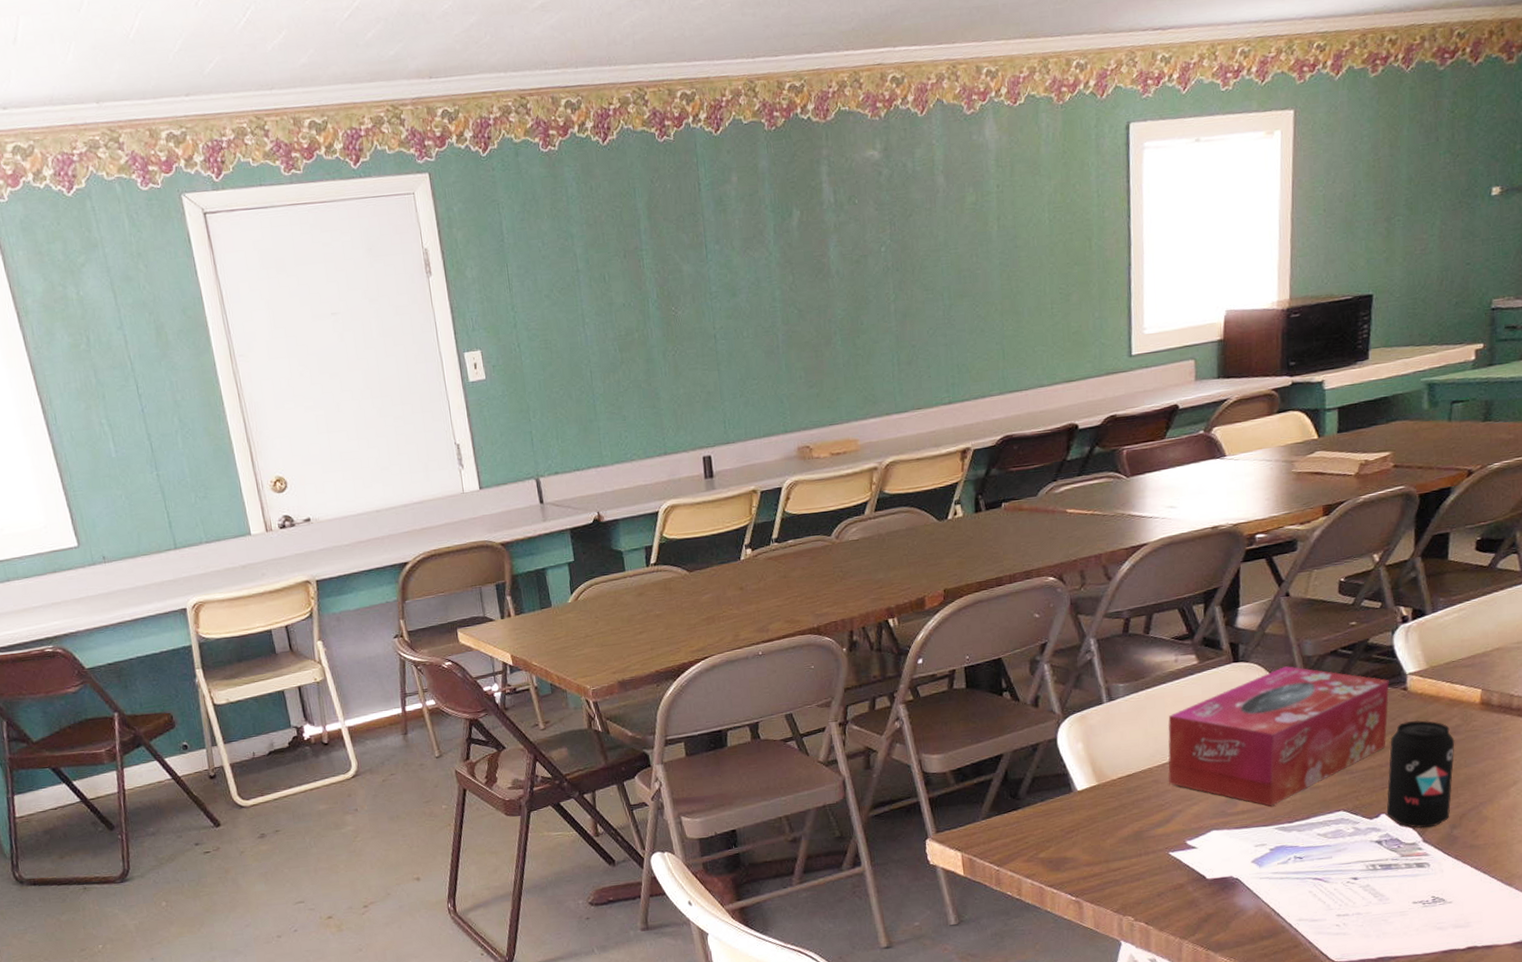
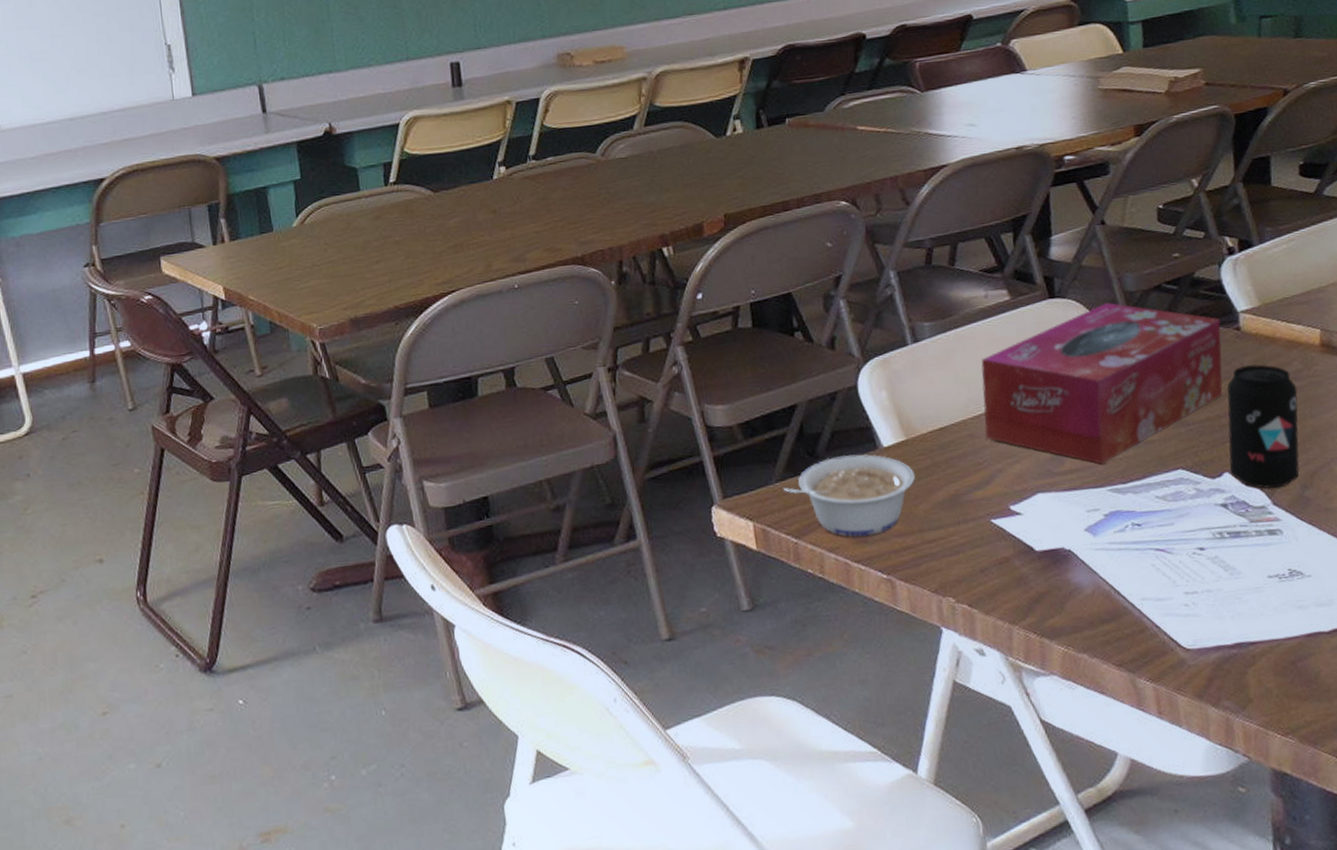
legume: none [988,796,1104,866] -> present [783,454,915,537]

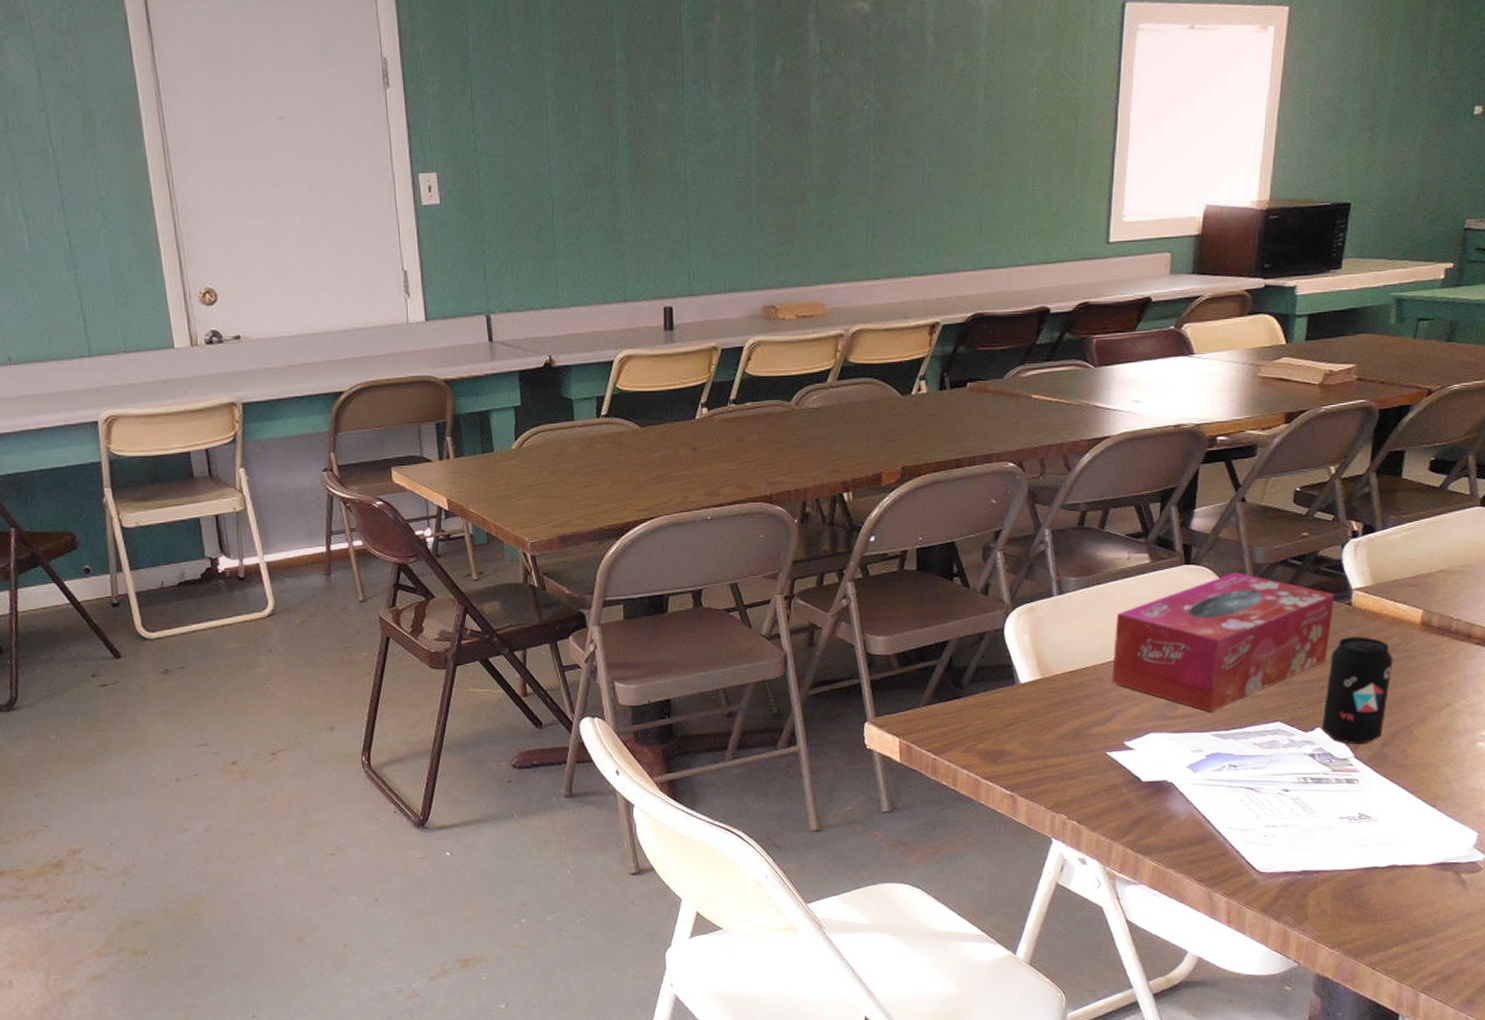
legume: present [783,454,915,537] -> none [929,688,1045,758]

